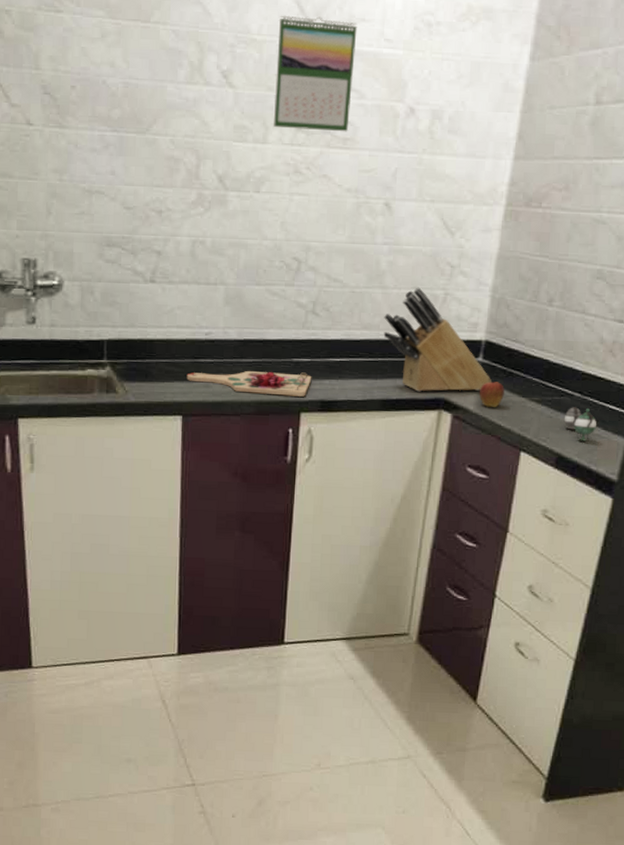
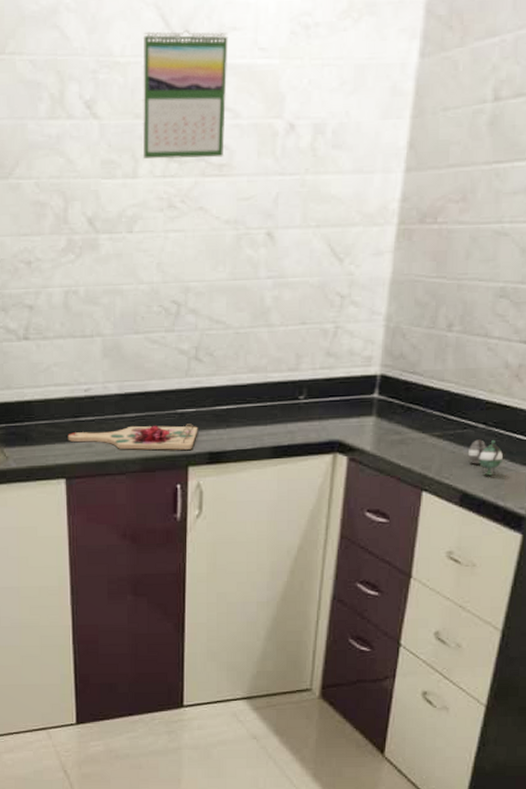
knife block: present [383,287,491,392] -> none [271,322,389,435]
fruit: present [479,378,504,407] -> none [375,415,403,446]

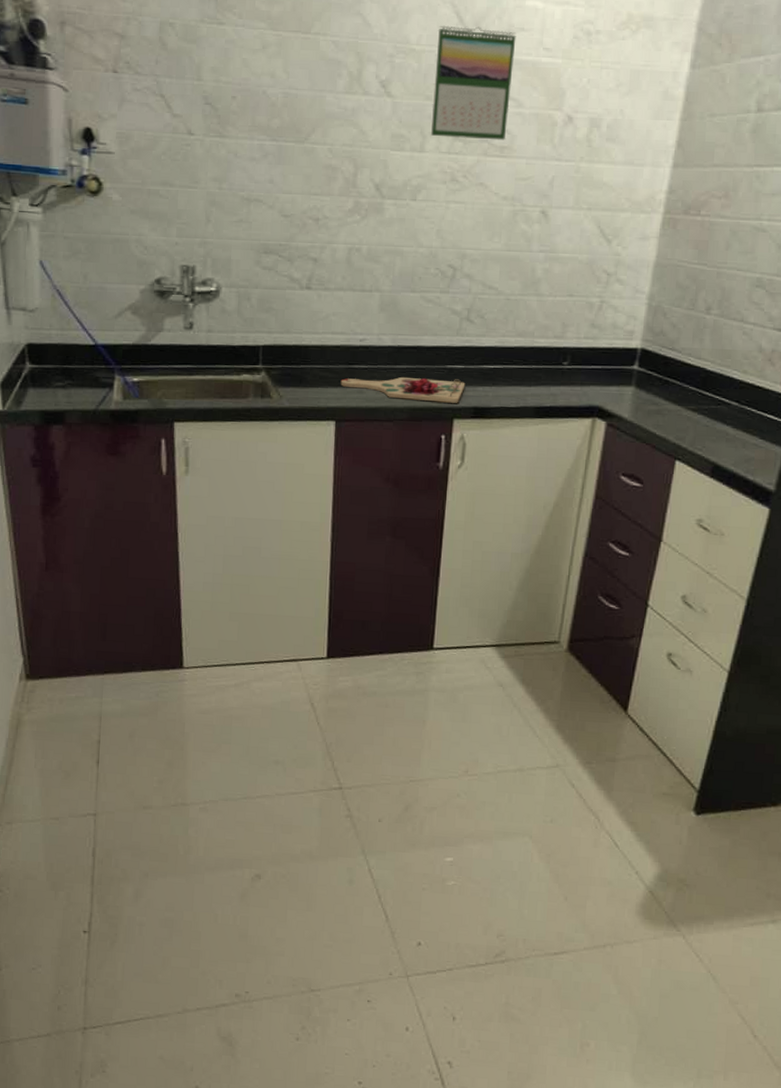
teapot: present [467,439,503,476] -> none [720,416,754,451]

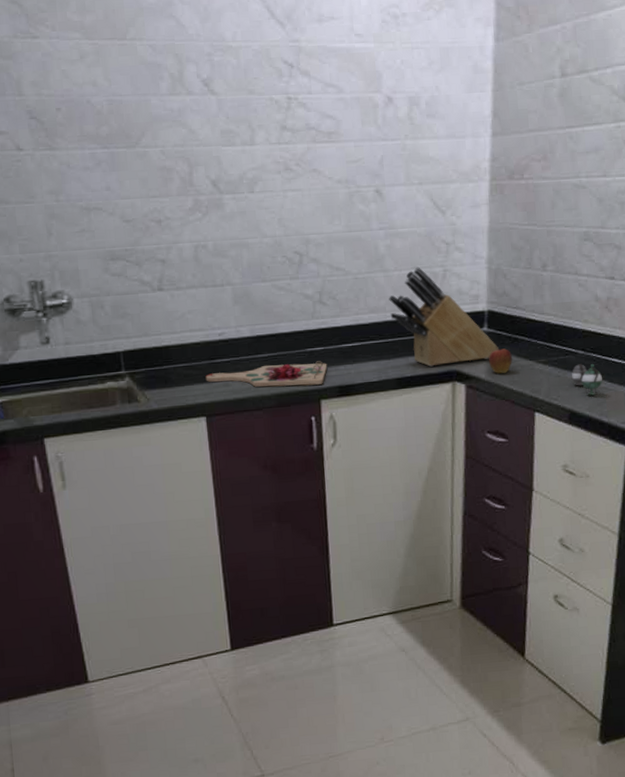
calendar: present [431,25,517,141] -> none [251,19,331,129]
knife block: none [538,295,647,399] -> present [389,267,499,367]
fruit: none [634,386,660,416] -> present [488,345,512,374]
teapot: none [720,416,754,451] -> present [571,364,602,396]

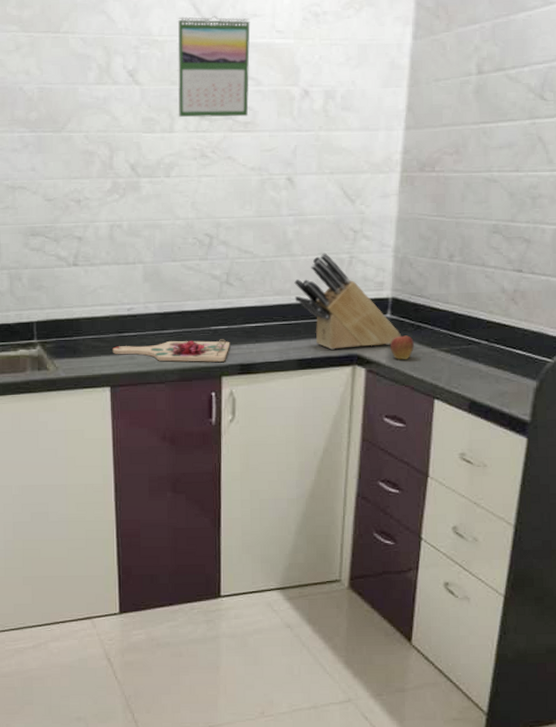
calendar: none [251,19,331,129] -> present [177,15,250,118]
teapot: present [571,364,602,396] -> none [473,354,505,386]

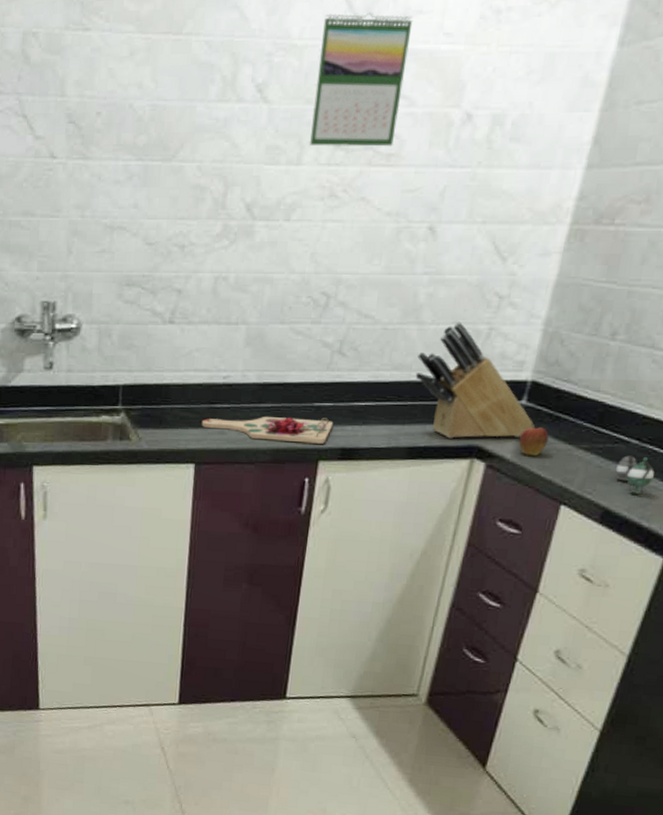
teapot: none [473,354,505,386] -> present [615,455,655,494]

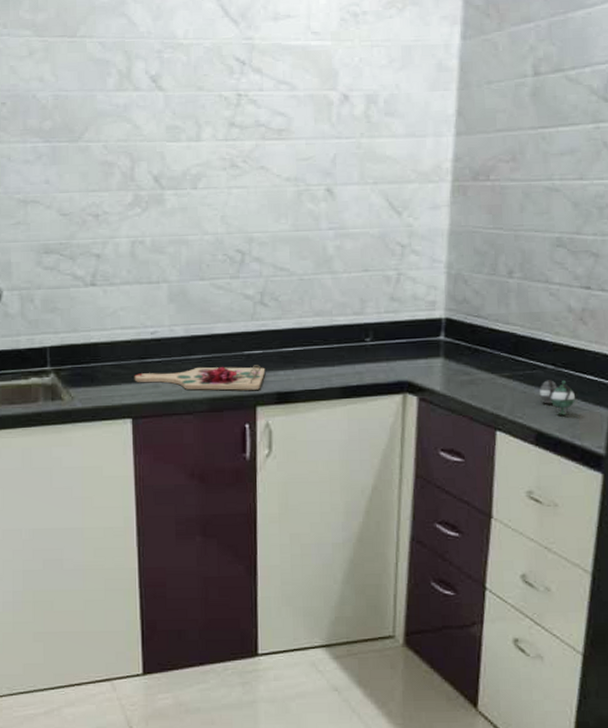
calendar: present [310,12,413,147] -> none [204,17,283,125]
knife block: present [415,322,535,439] -> none [336,269,456,376]
fruit: present [518,423,549,456] -> none [444,356,472,387]

